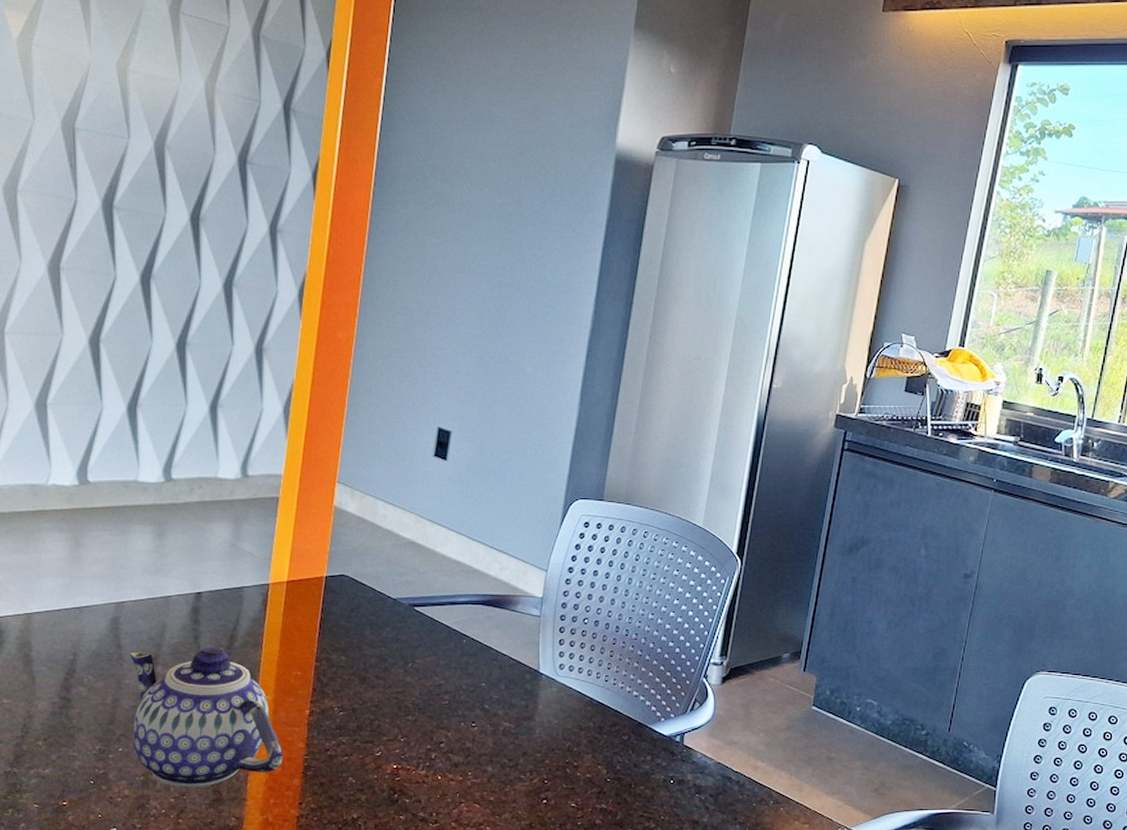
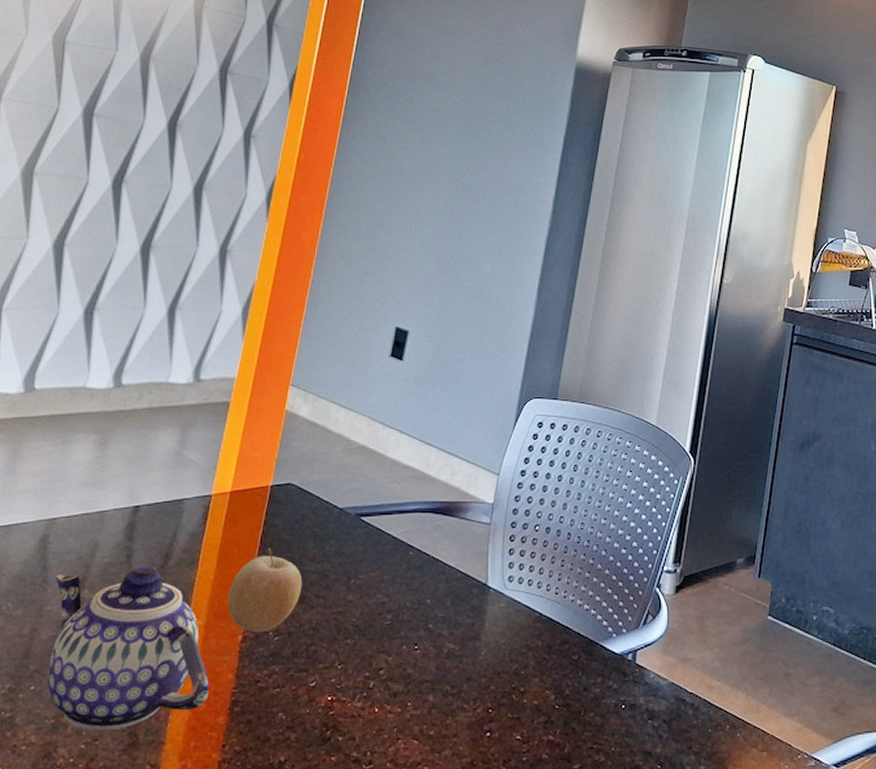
fruit: none [292,633,362,707] -> present [227,548,303,632]

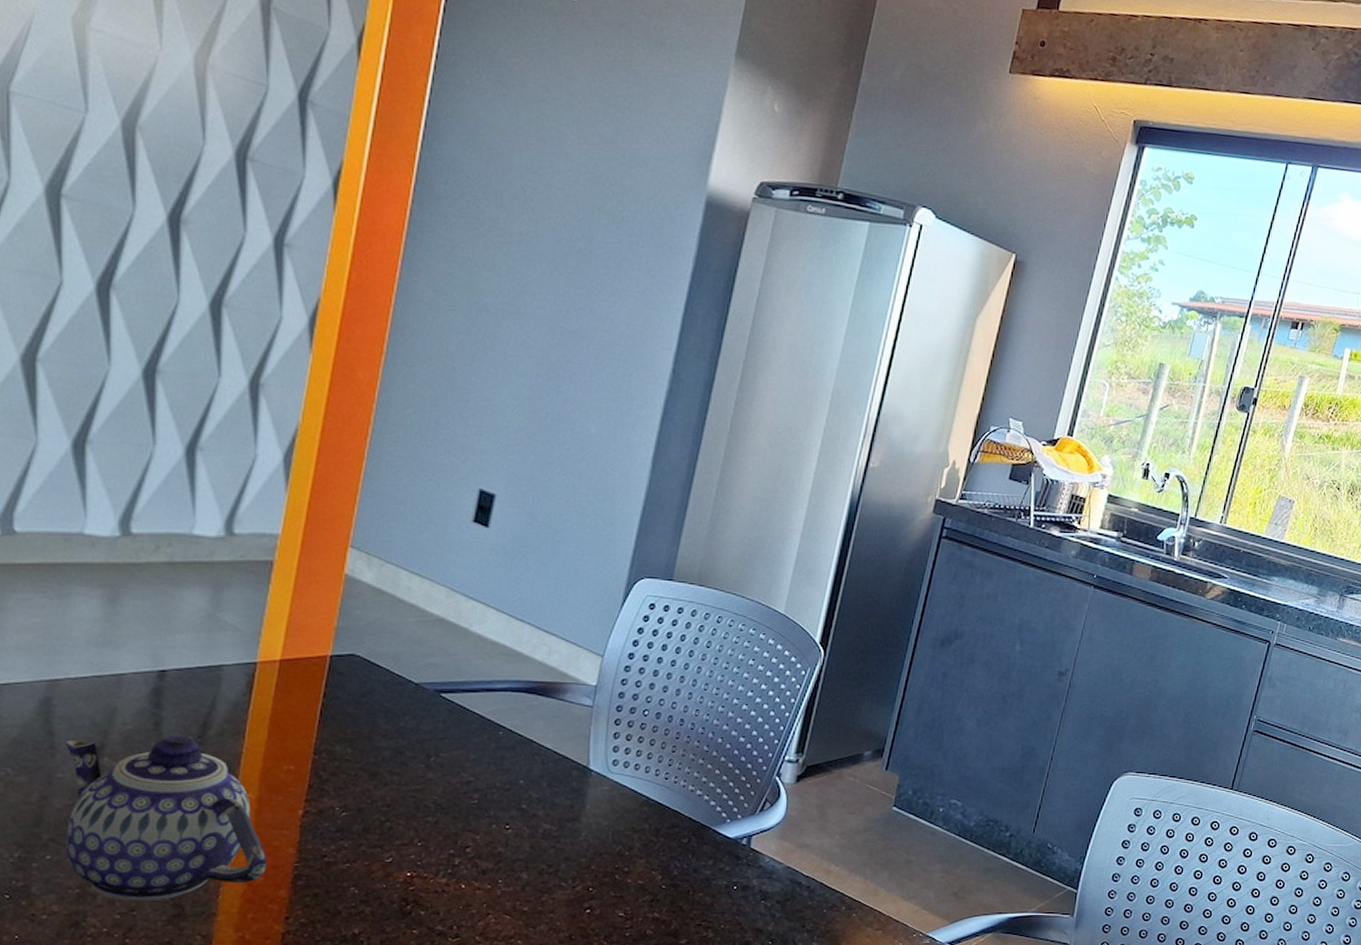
fruit: present [227,548,303,632] -> none [282,721,373,807]

